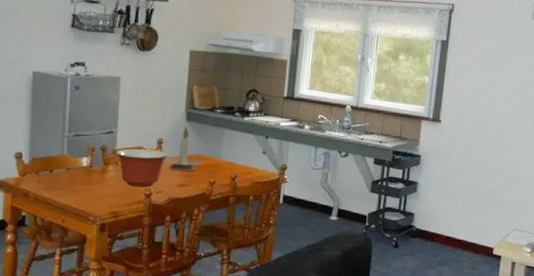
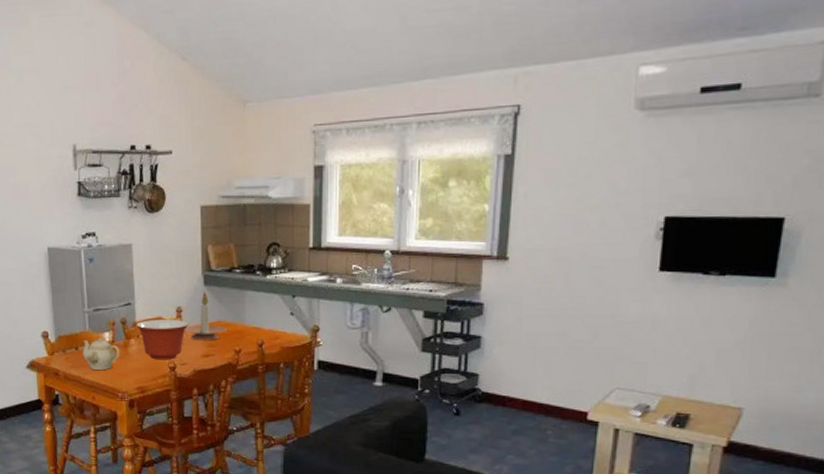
teapot: none [57,162,97,194] -> present [82,338,120,371]

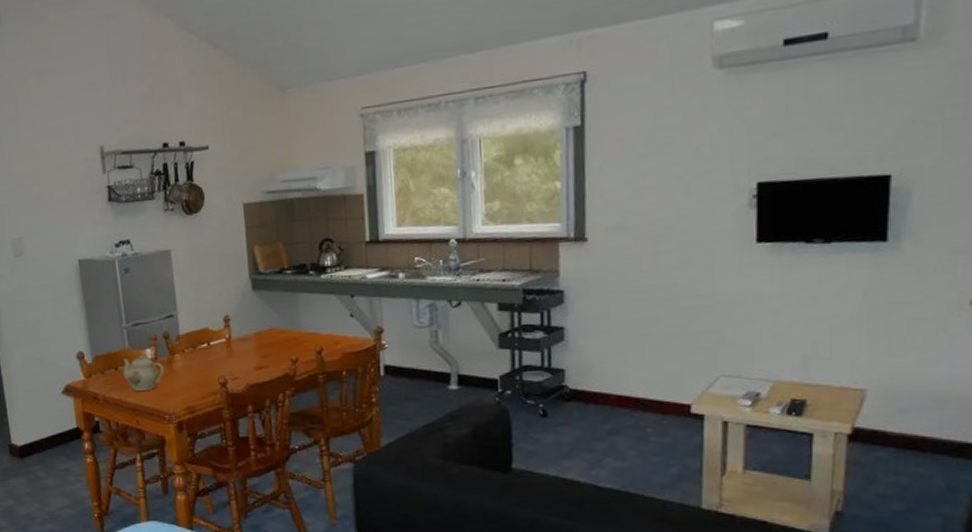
mixing bowl: present [137,319,189,360] -> none [181,329,238,376]
candle holder: present [184,291,227,341] -> none [233,296,280,352]

